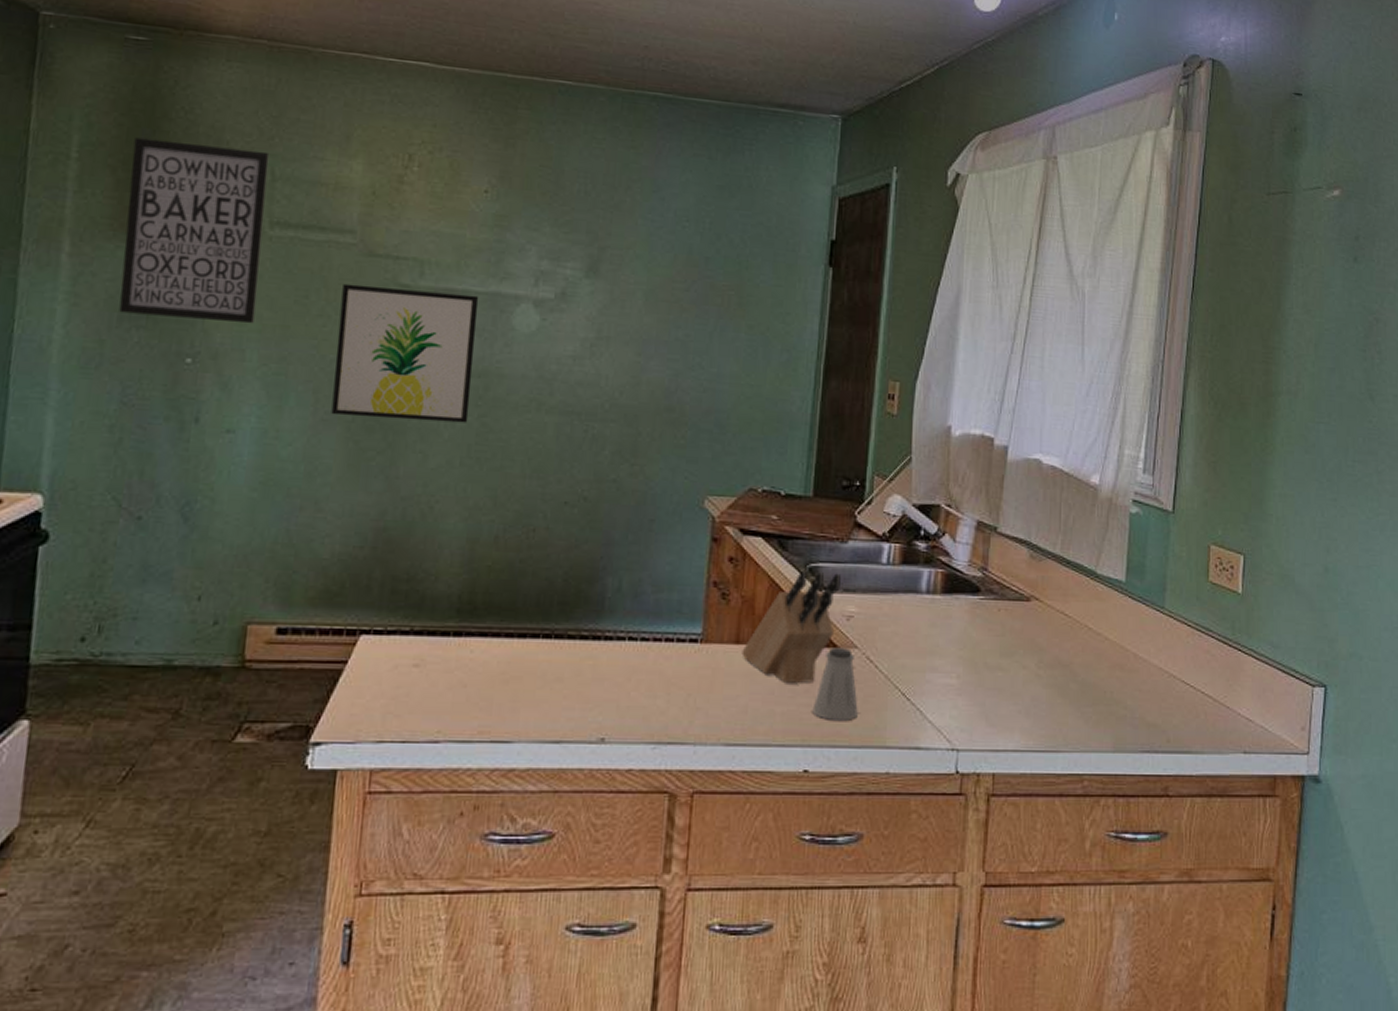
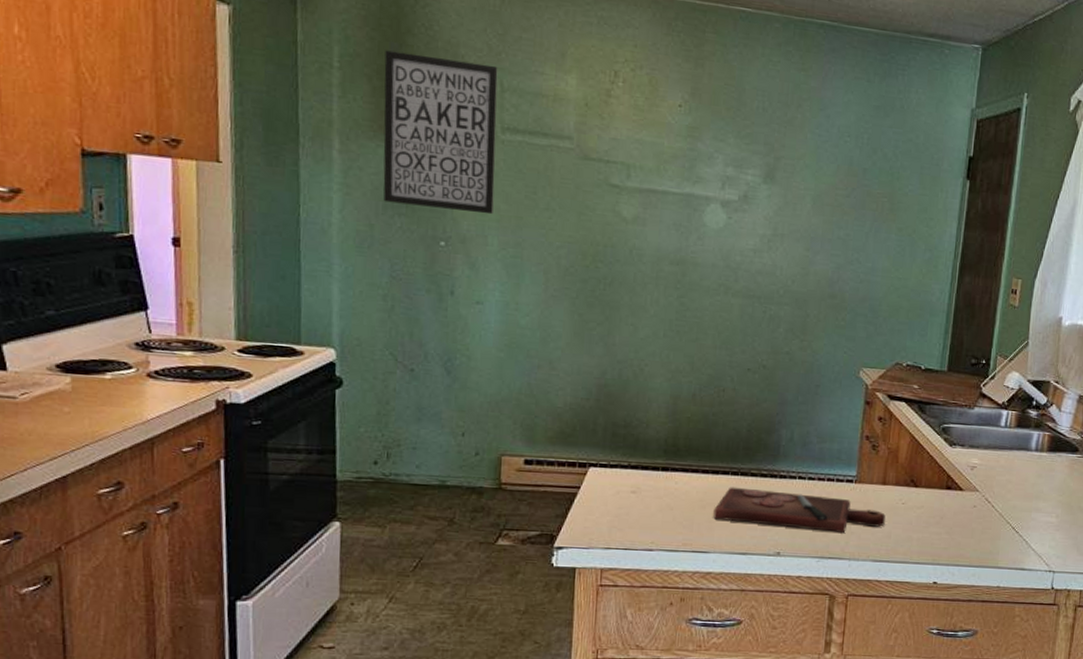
wall art: present [331,283,479,423] -> none [559,182,676,302]
cutting board: none [518,654,740,709] -> present [713,487,885,533]
knife block: present [741,570,842,683] -> none [887,429,968,517]
saltshaker: present [812,648,858,721] -> none [941,490,977,546]

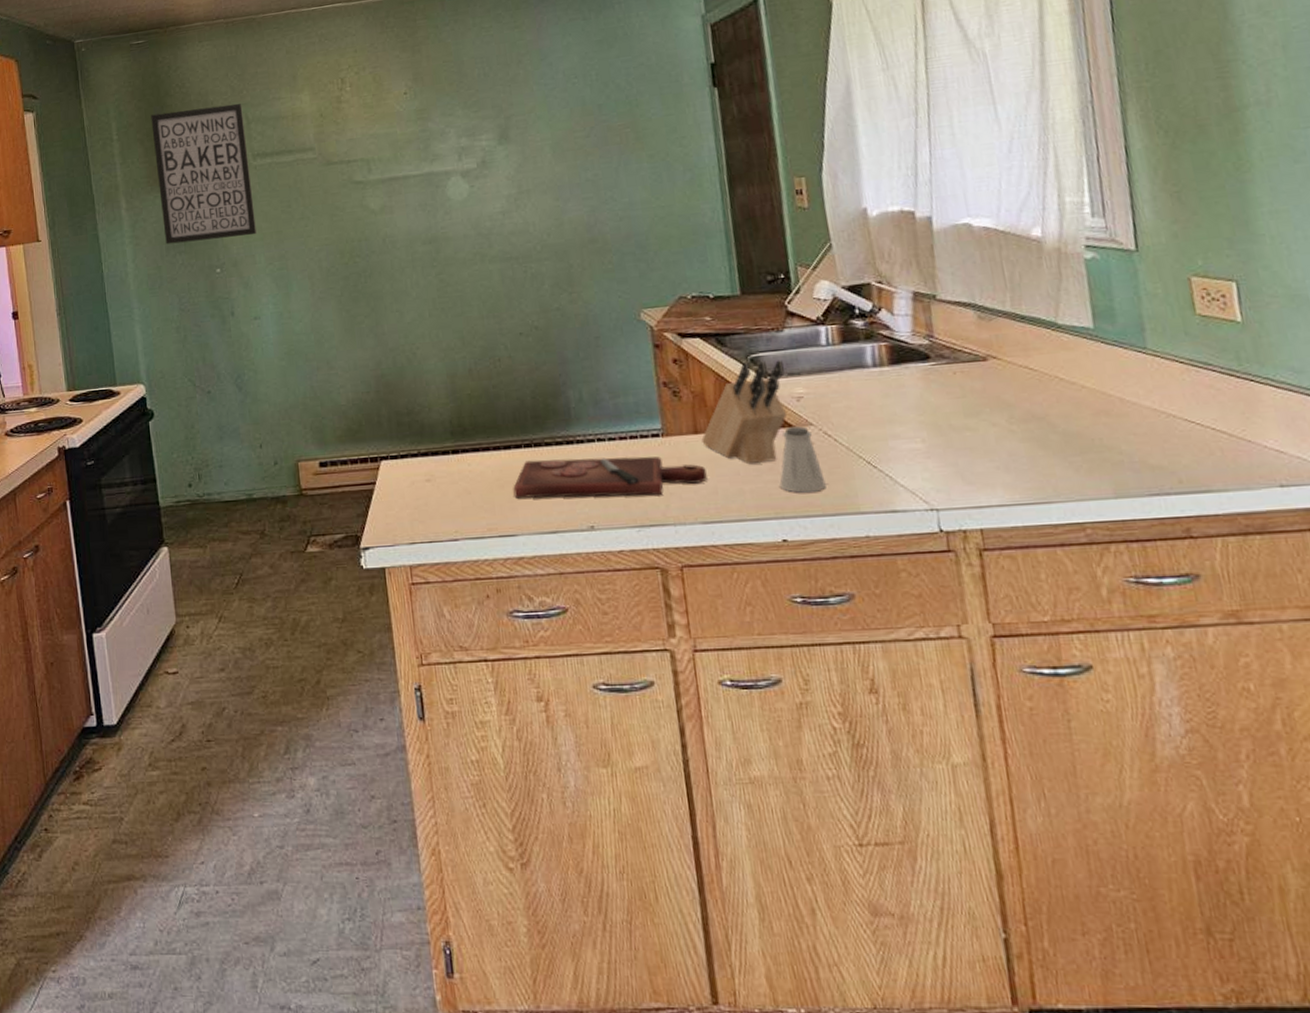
knife block: none [887,429,968,517] -> present [701,360,788,463]
saltshaker: none [941,490,977,546] -> present [779,426,826,493]

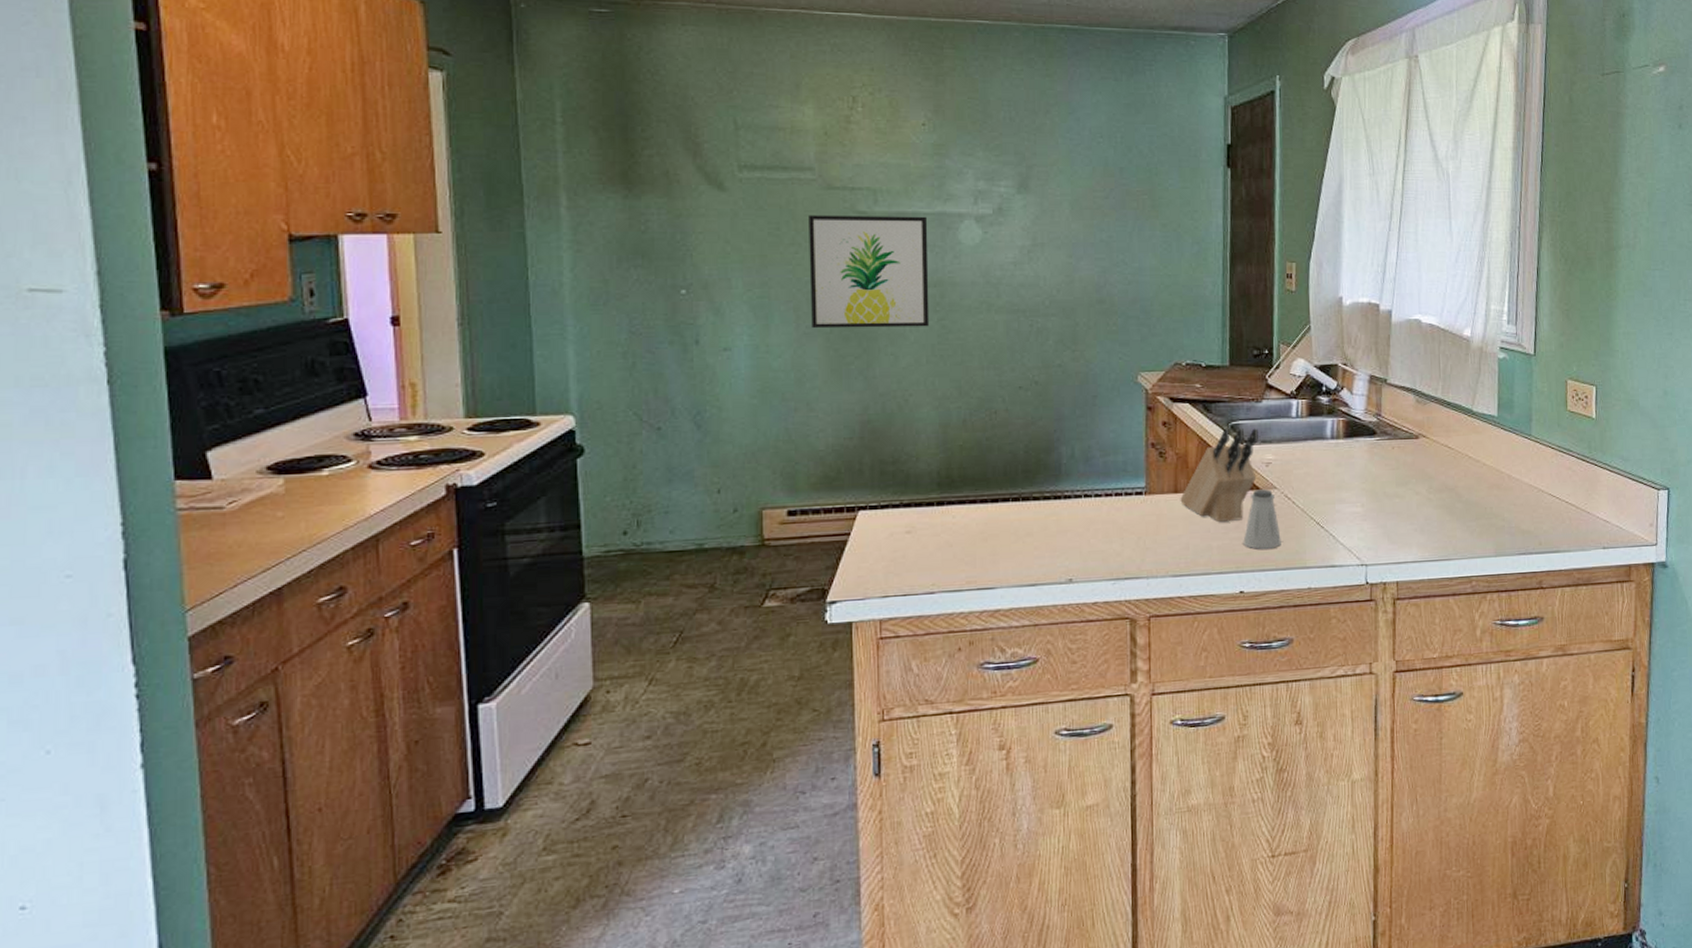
wall art: present [151,103,257,245] -> none [610,100,735,256]
wall art: none [313,178,429,293] -> present [809,215,930,329]
cutting board: present [513,456,707,499] -> none [996,513,1181,552]

